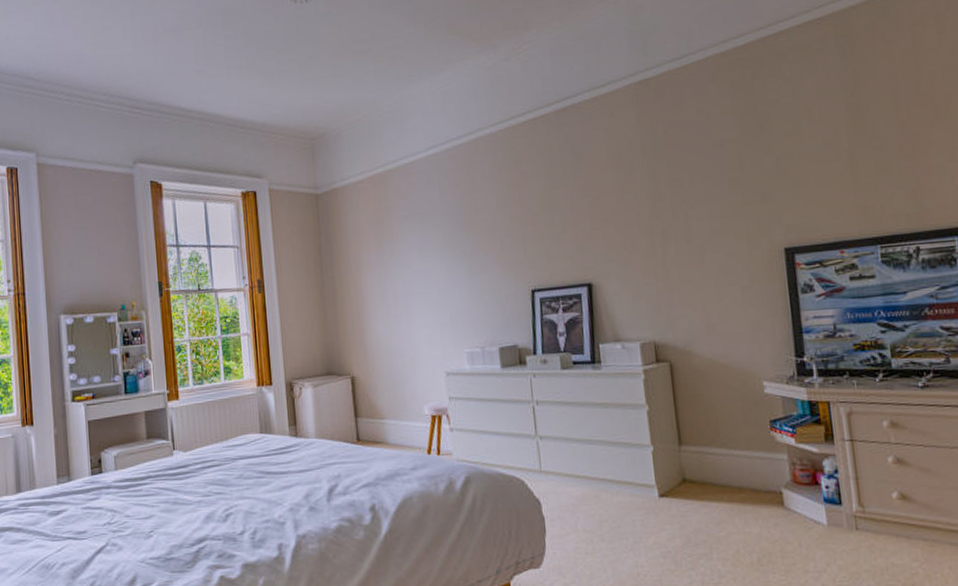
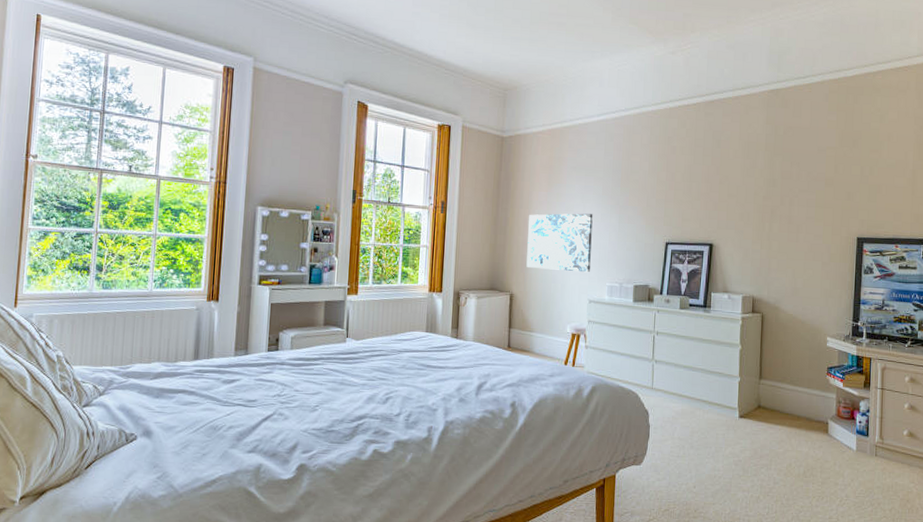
wall art: none [359,268,442,343] -> present [526,213,593,273]

